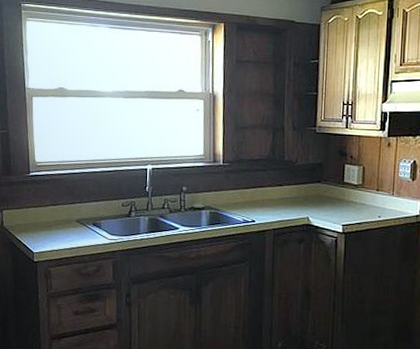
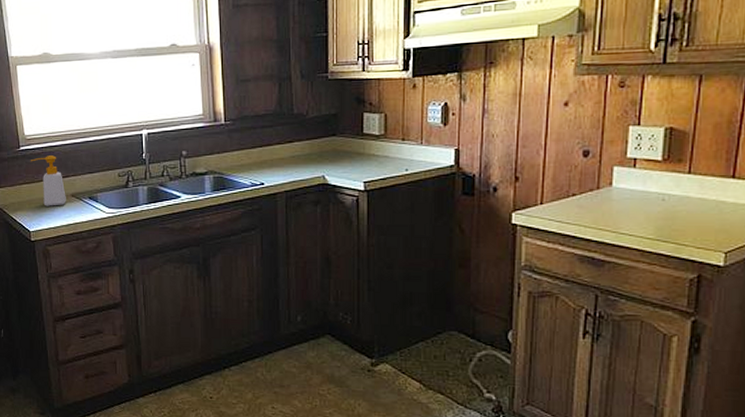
soap bottle: none [38,182,71,230] -> present [30,155,66,206]

